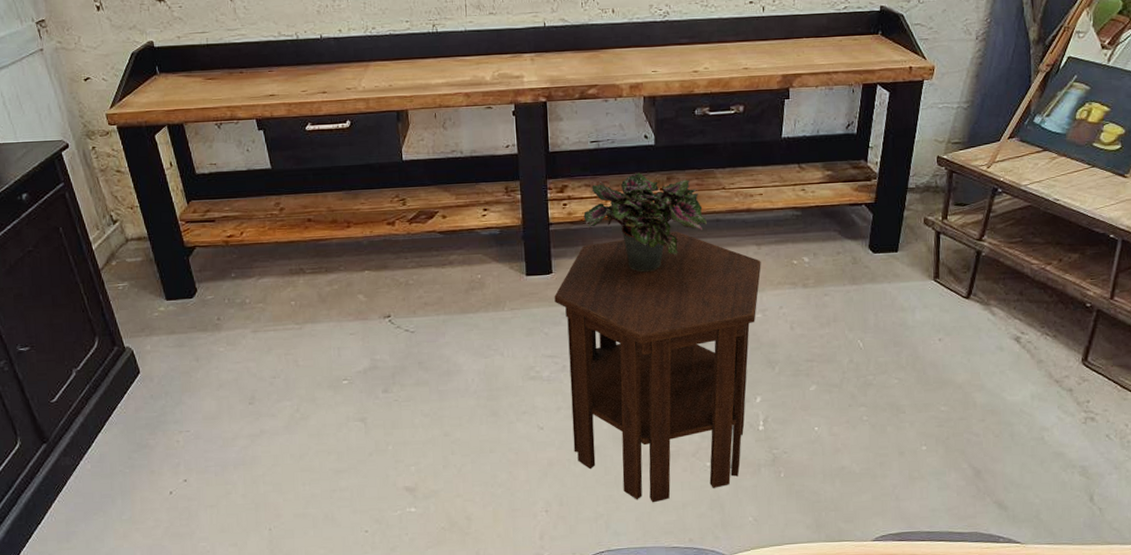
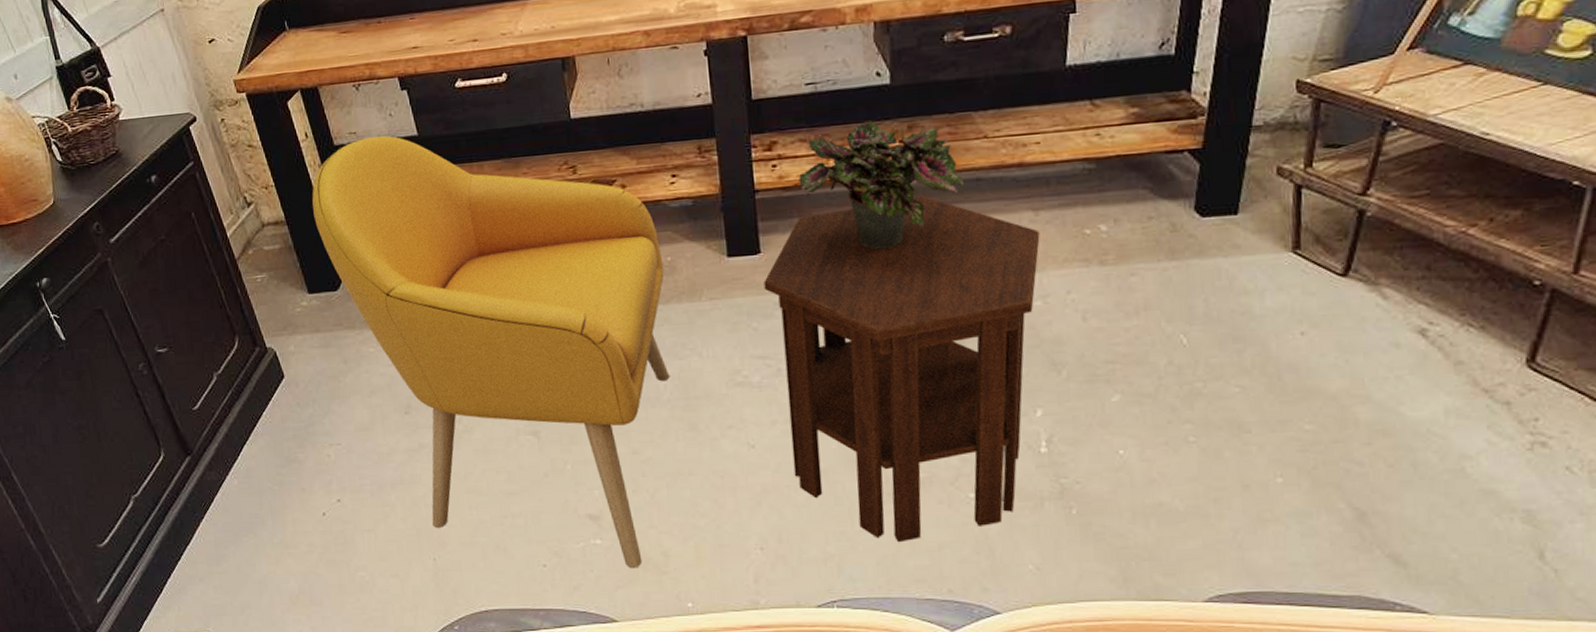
armchair: none [173,167,477,531] -> present [312,135,670,569]

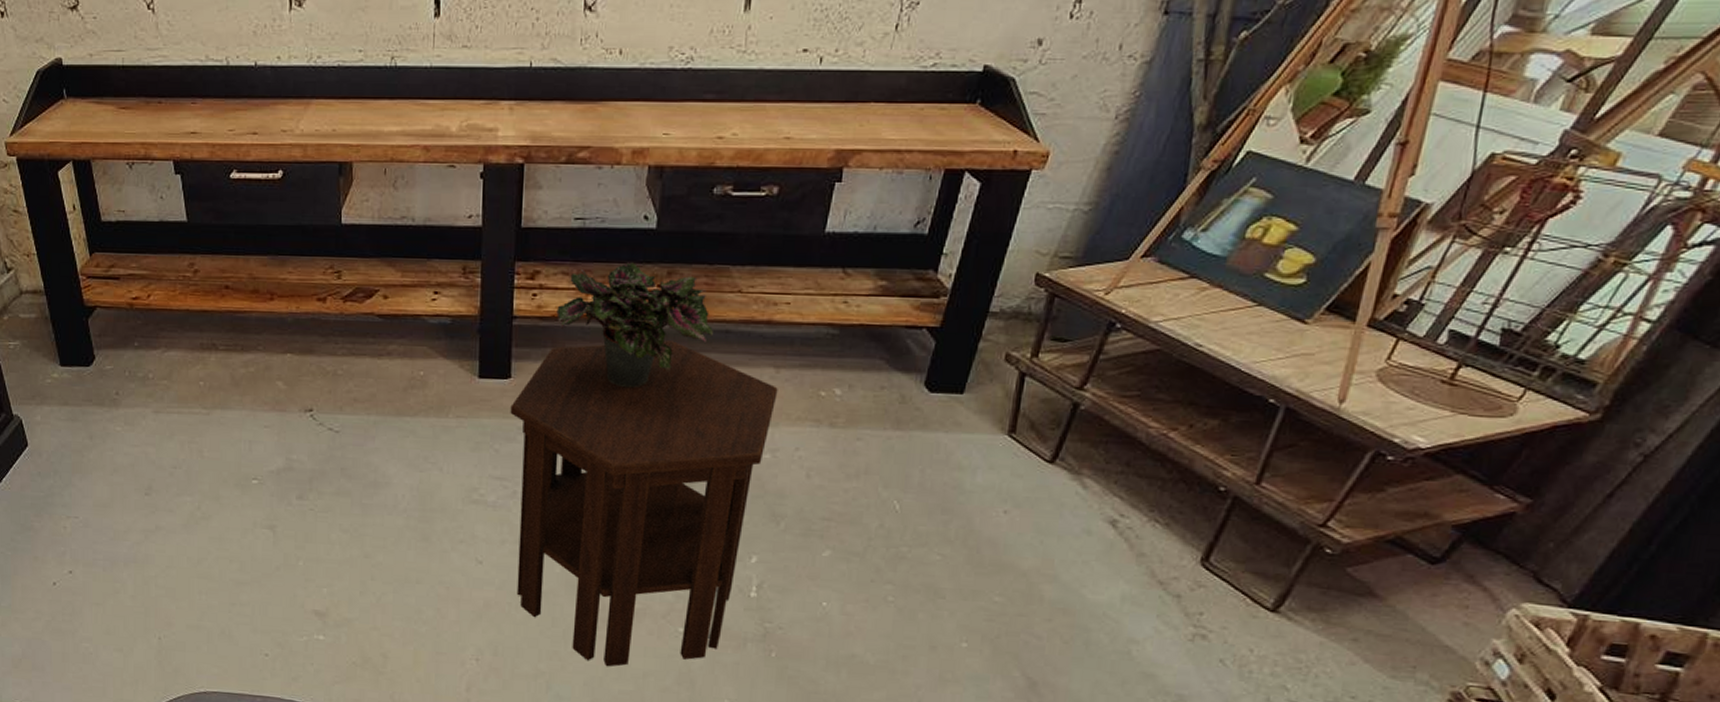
armchair: present [312,135,670,569] -> none [74,217,416,667]

